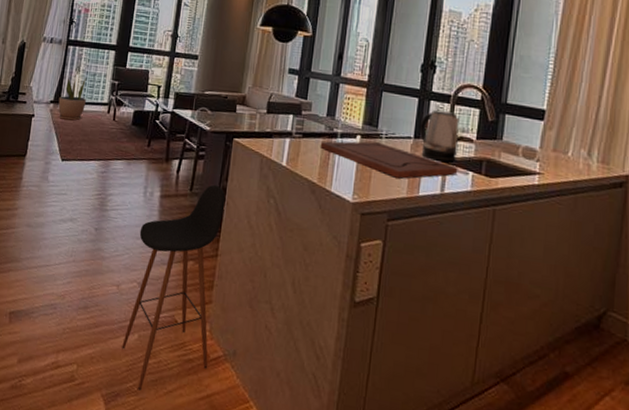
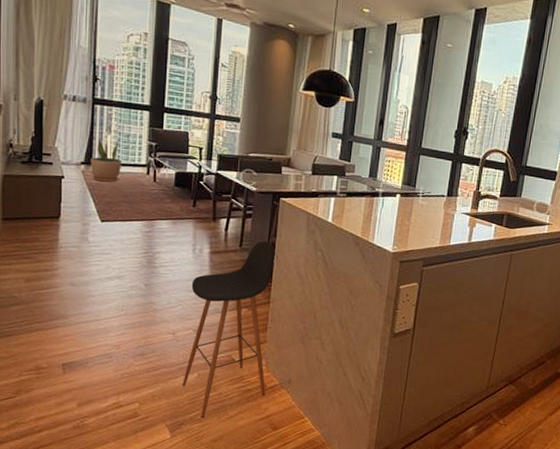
cutting board: present [320,141,458,179] -> none [363,199,484,231]
kettle: present [419,109,459,163] -> none [452,171,486,217]

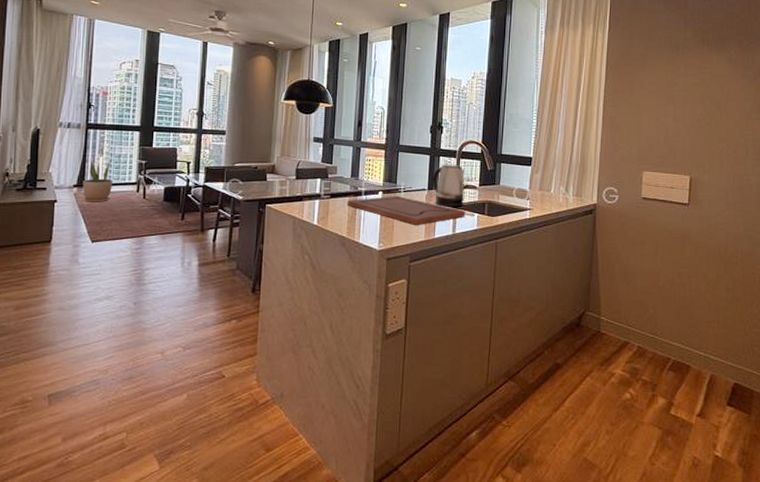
bar stool: present [182,240,275,418] -> none [171,248,263,444]
cutting board: none [363,199,484,231] -> present [347,195,466,225]
kettle: none [452,171,486,217] -> present [432,164,464,207]

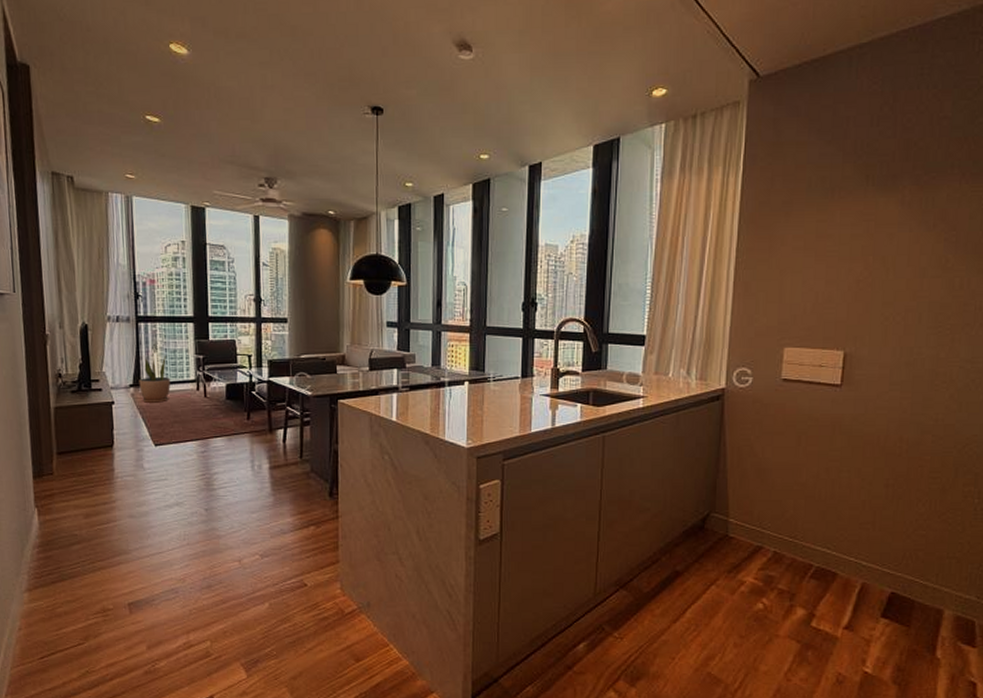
cutting board: present [347,195,466,225] -> none [428,385,567,419]
kettle: present [432,164,464,207] -> none [526,346,564,397]

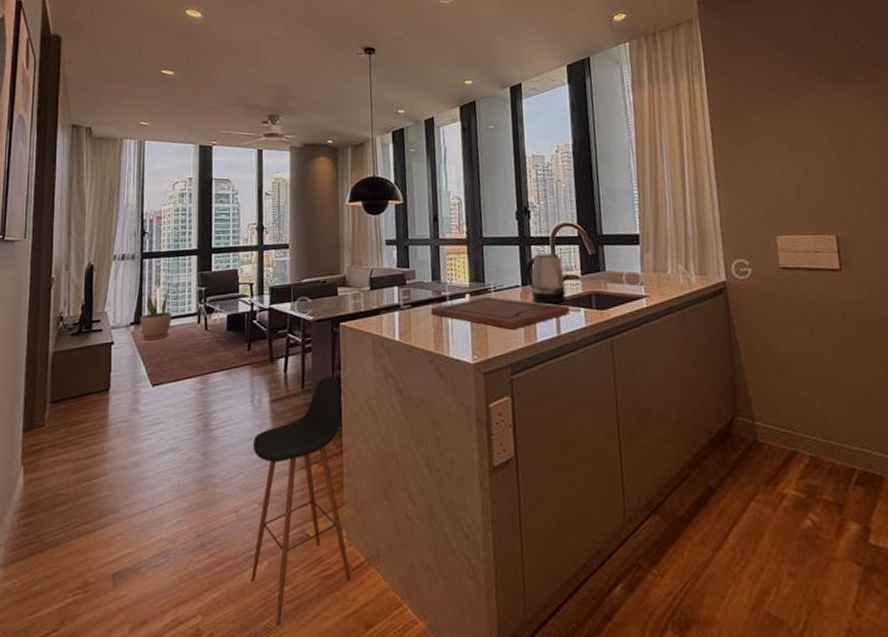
bar stool: none [253,449,343,654] -> present [251,376,350,626]
cutting board: none [428,385,567,419] -> present [430,296,570,330]
kettle: none [526,346,564,397] -> present [525,252,566,304]

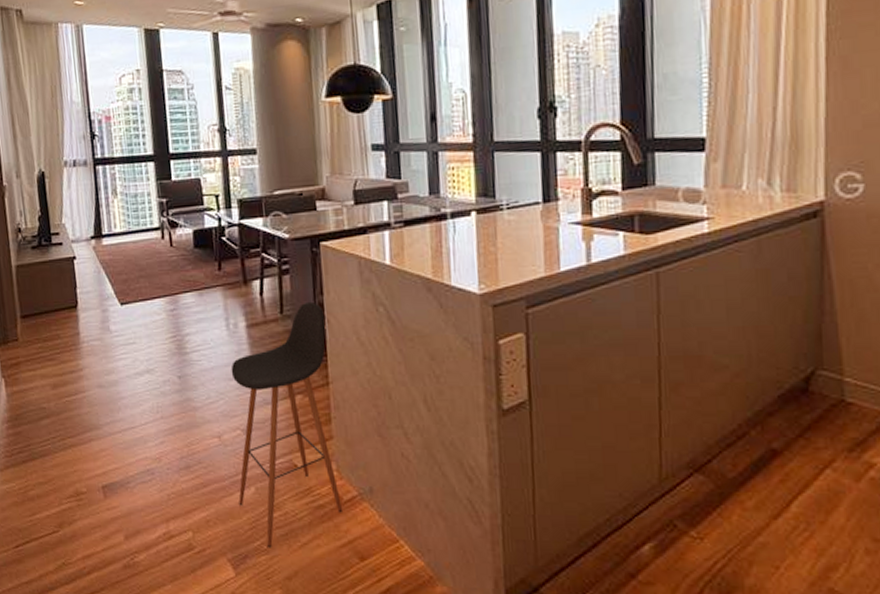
potted plant: present [140,289,171,341] -> none [100,200,134,257]
cutting board: present [430,296,570,330] -> none [427,215,605,255]
kettle: present [525,252,566,304] -> none [547,160,600,226]

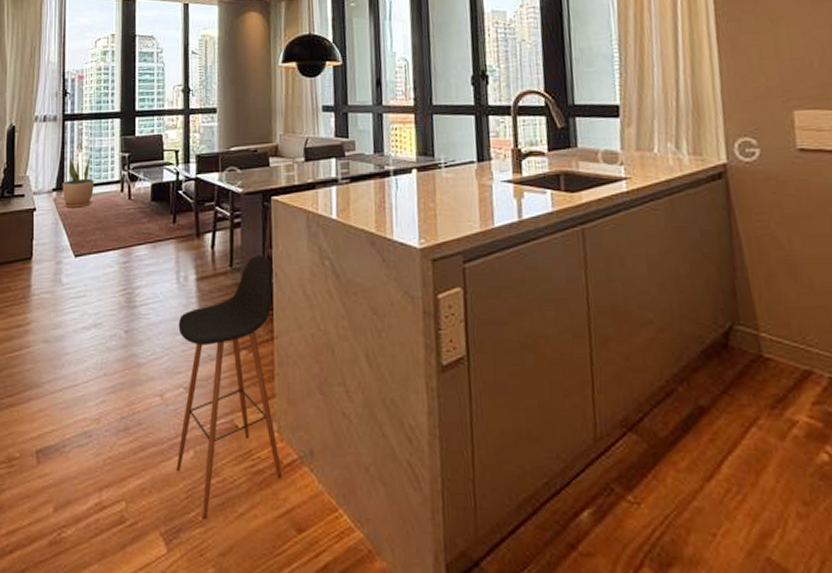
potted plant: none [100,200,134,257] -> present [62,154,94,209]

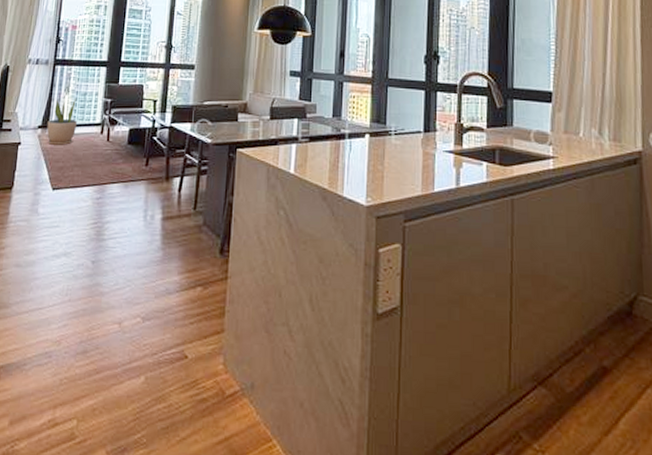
bar stool: present [176,254,281,520] -> none [127,200,233,442]

